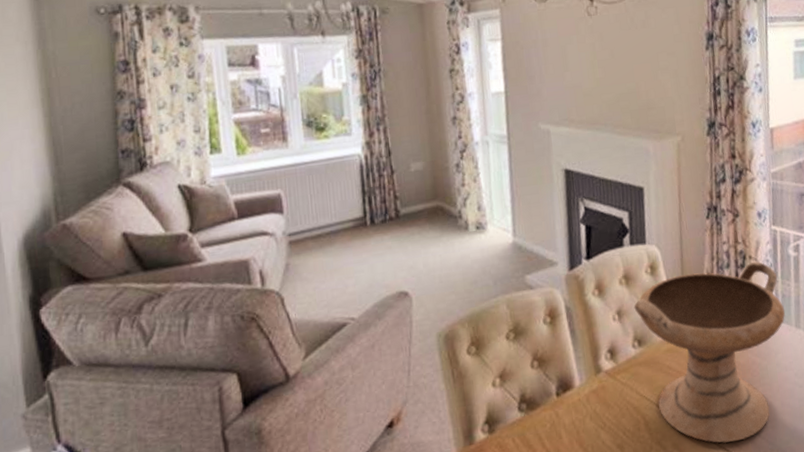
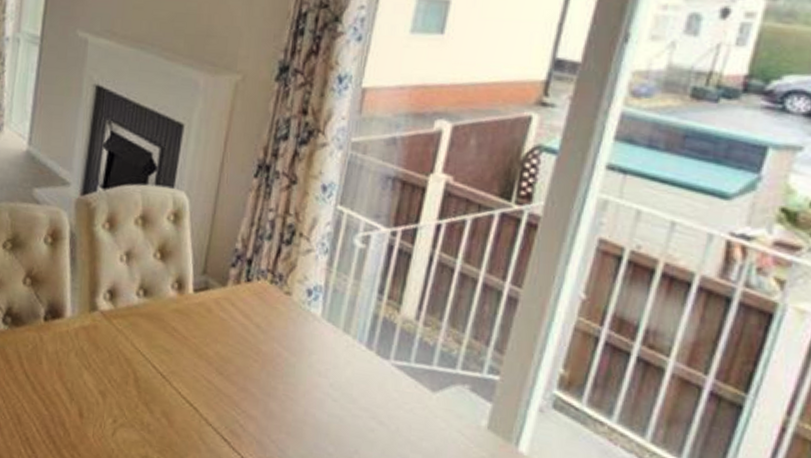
decorative bowl: present [634,261,785,443] -> none [146,232,333,435]

